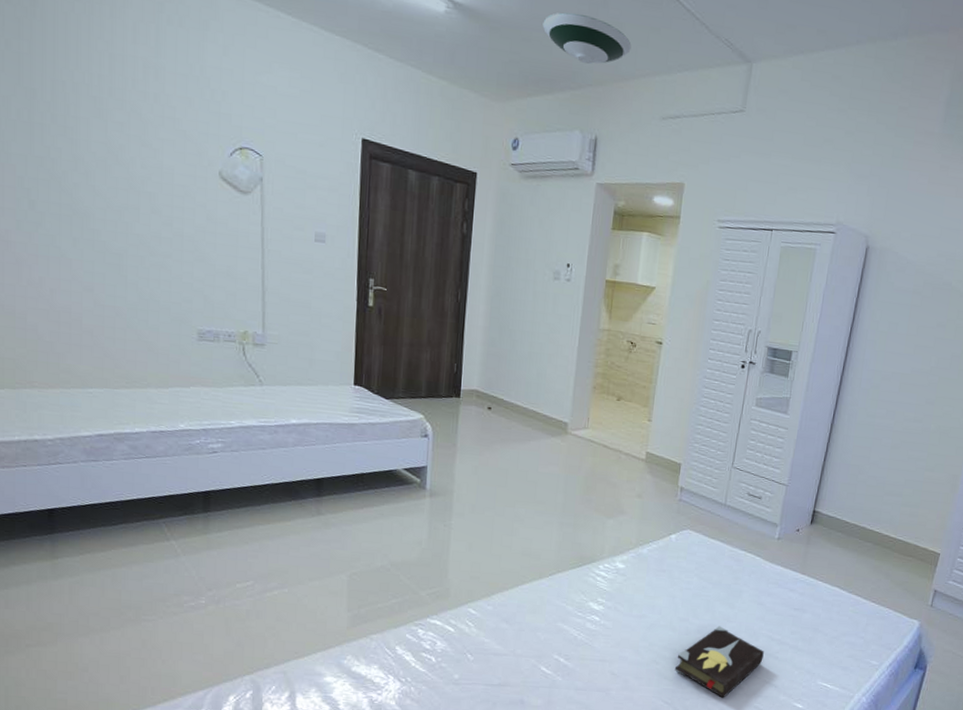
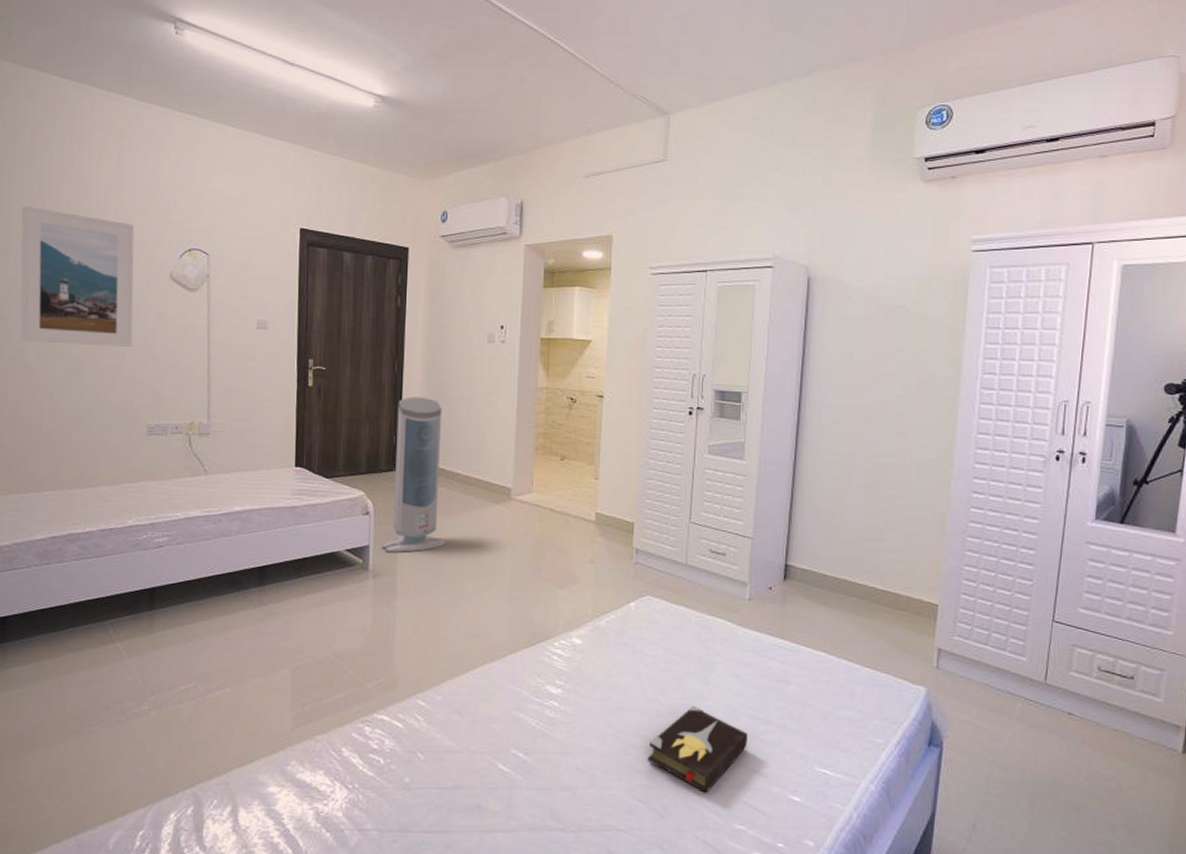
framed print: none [45,75,179,247] -> present [20,205,134,347]
air purifier: none [439,326,505,476] -> present [381,396,446,552]
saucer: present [542,12,631,65] -> none [464,91,550,136]

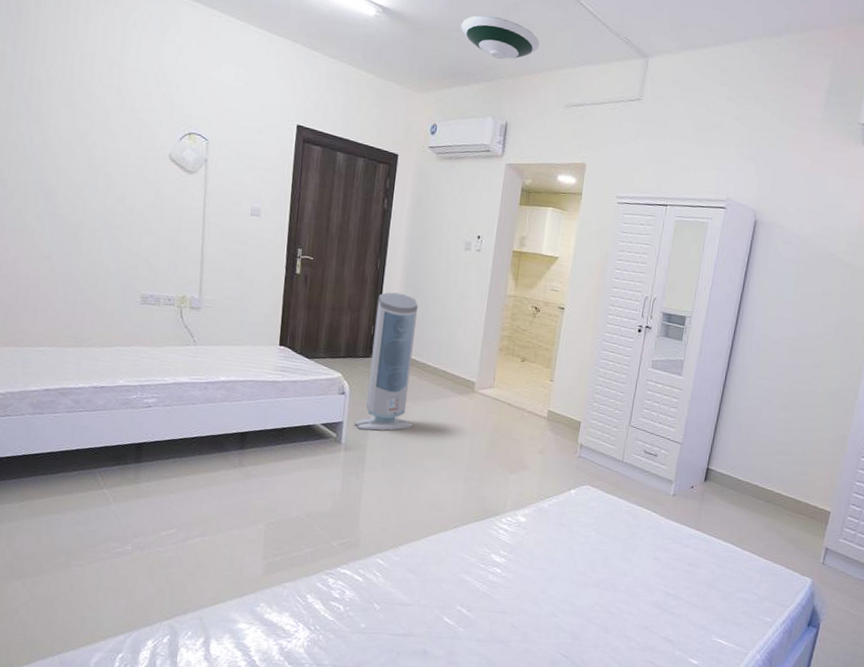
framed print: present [20,205,134,347] -> none [20,72,136,220]
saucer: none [464,91,550,136] -> present [460,15,540,60]
hardback book: present [647,705,748,793] -> none [572,580,660,653]

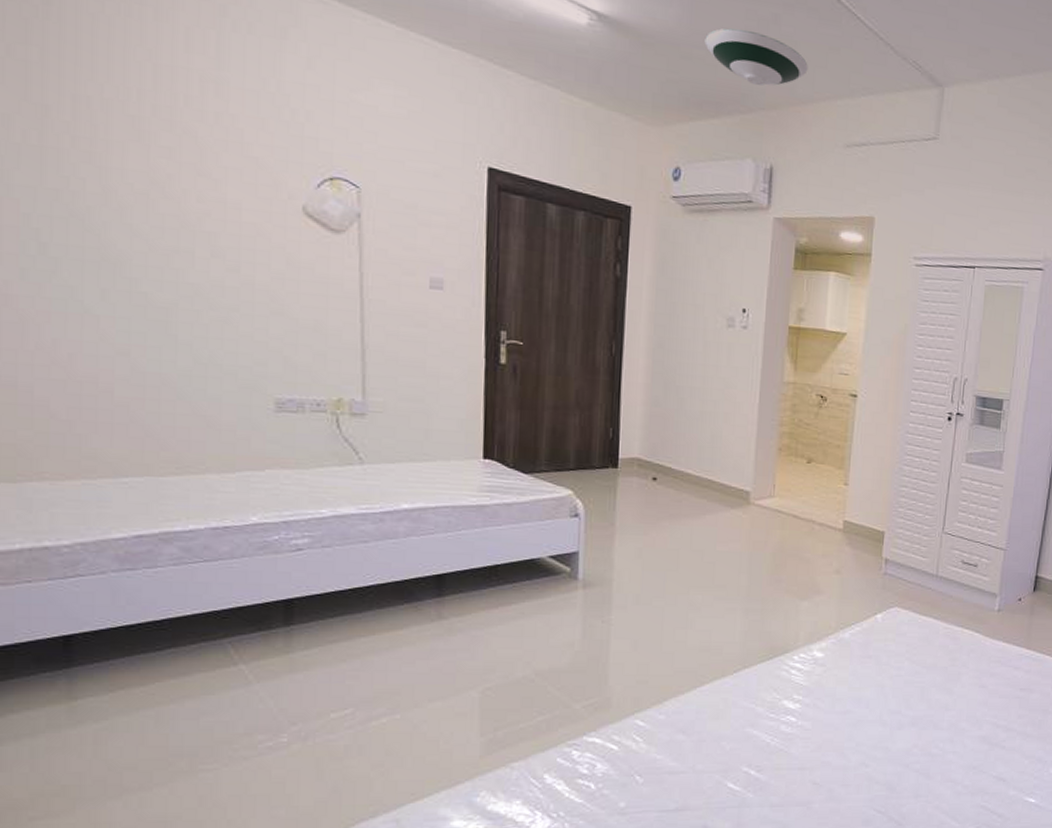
air purifier: present [354,292,419,431] -> none [593,383,672,560]

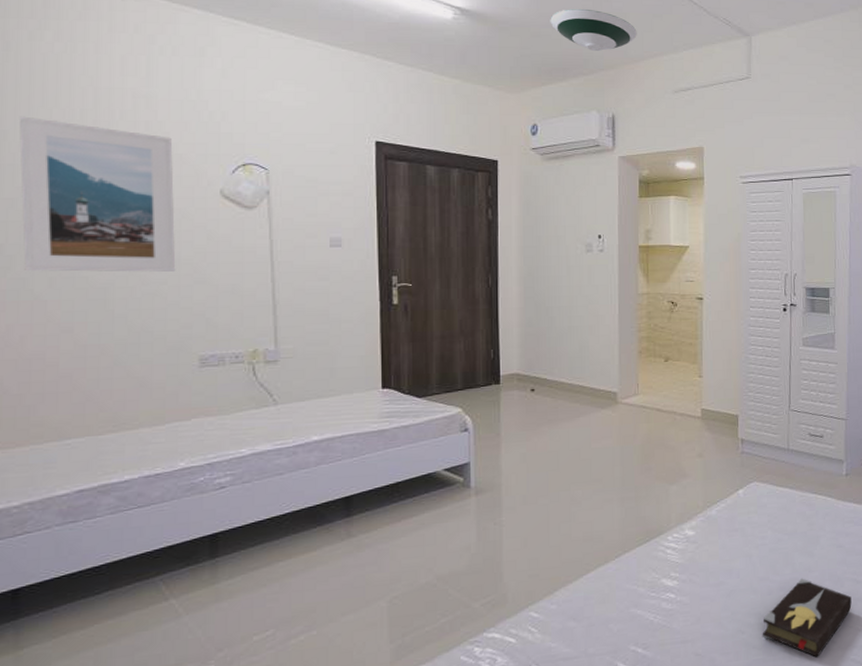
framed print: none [63,89,250,297] -> present [18,116,176,272]
hardback book: none [887,716,989,800] -> present [762,578,852,657]

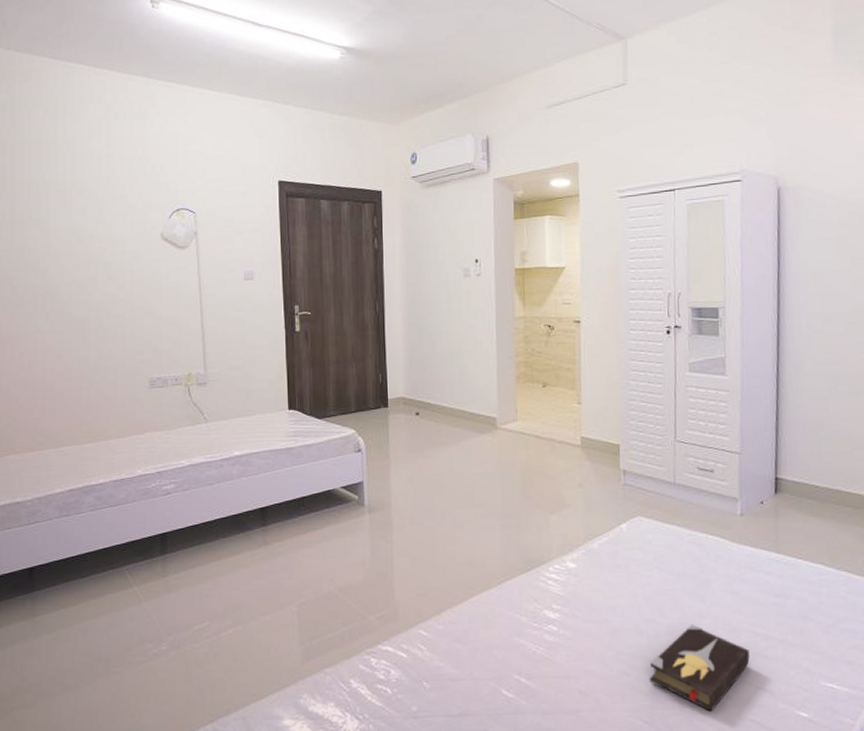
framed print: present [18,116,176,272] -> none [23,180,131,308]
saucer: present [550,8,637,52] -> none [426,32,509,75]

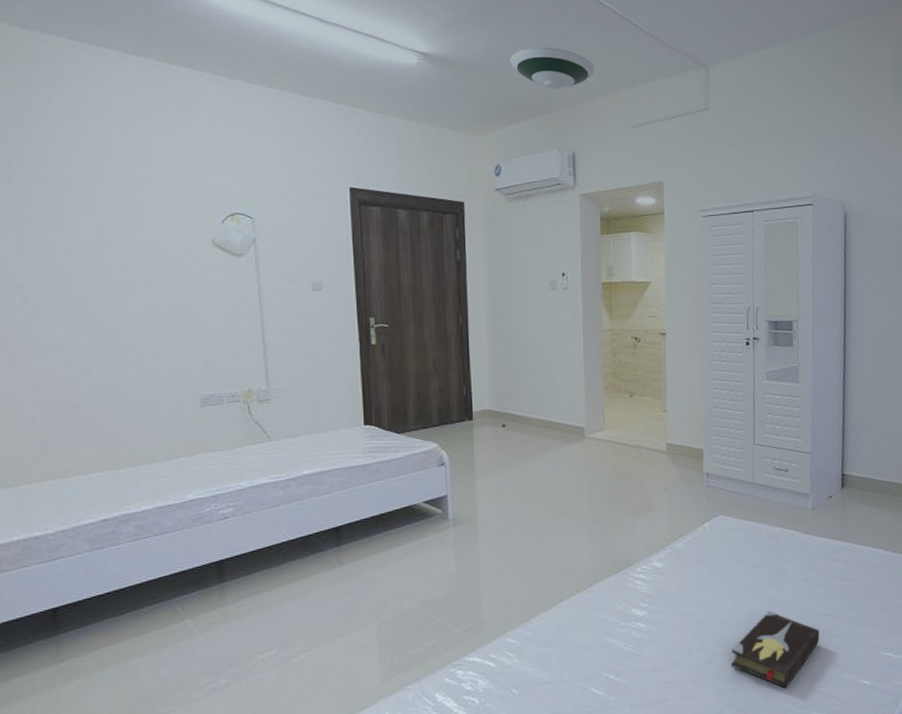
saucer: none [426,32,509,75] -> present [509,47,595,90]

